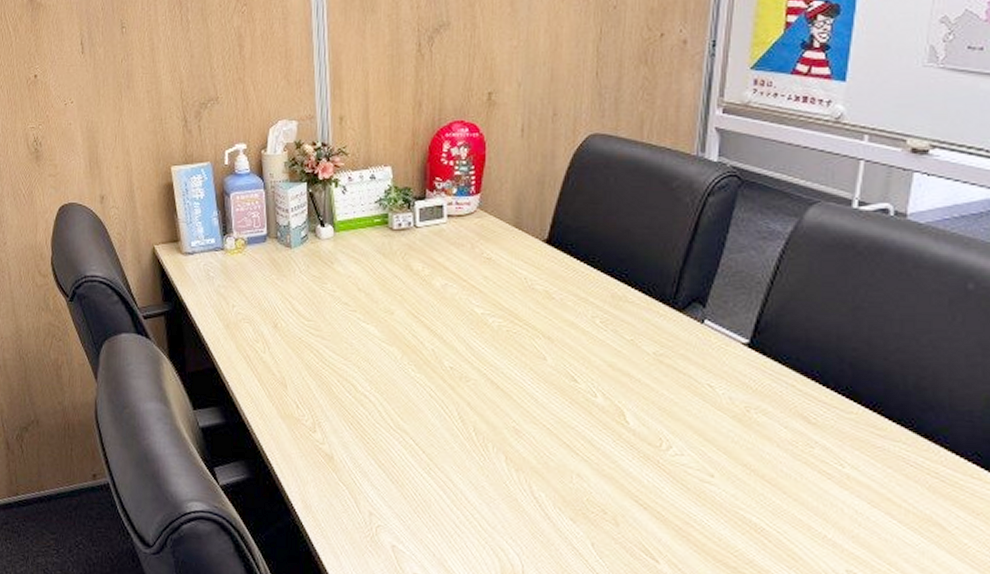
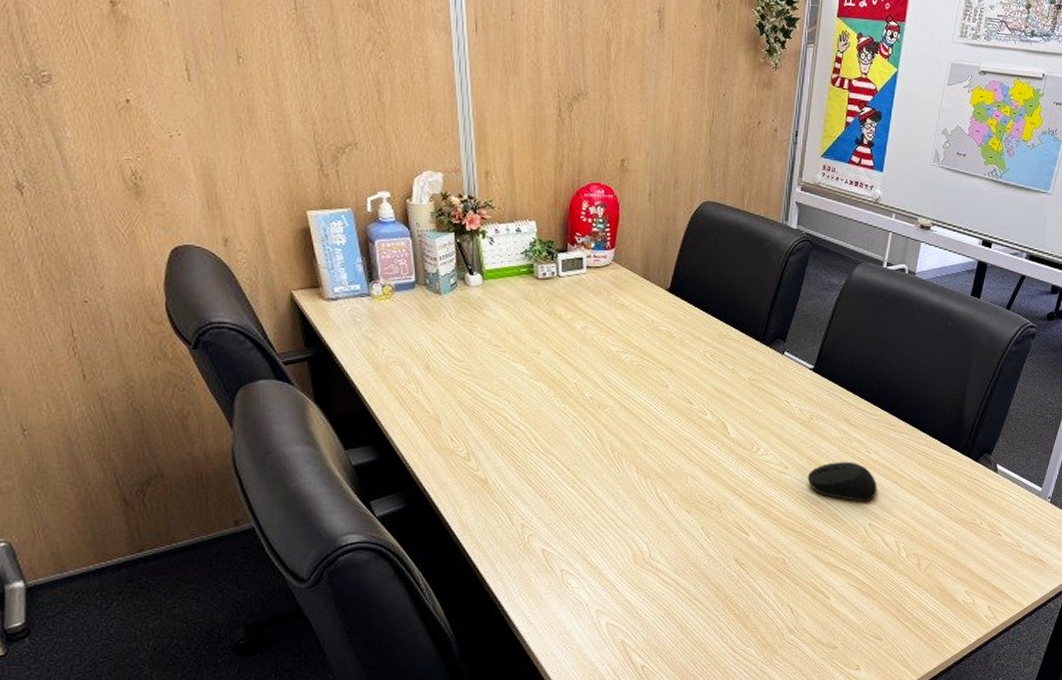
computer mouse: none [744,474,858,537] -> present [807,462,877,502]

